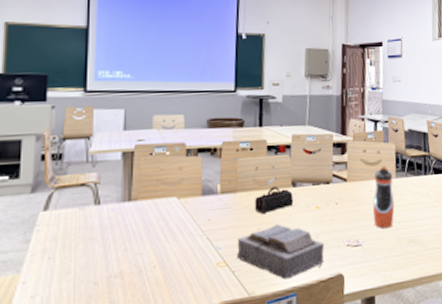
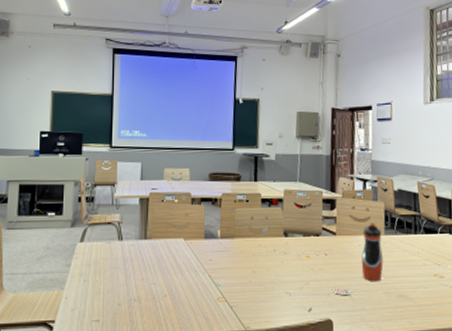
bible: present [236,224,325,280] -> none [234,269,315,319]
pencil case: present [254,186,294,213] -> none [249,235,286,258]

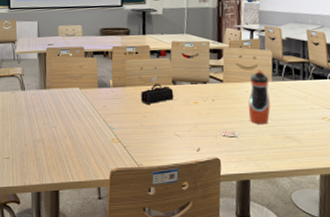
pencil case: none [249,235,286,258] -> present [140,84,174,104]

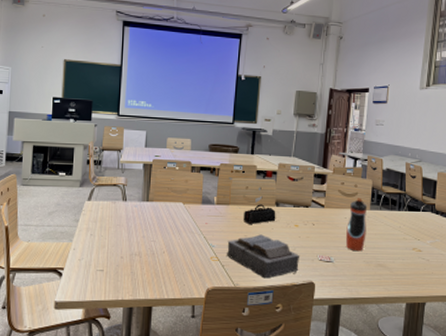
bible: none [126,113,203,157] -> present [226,234,300,279]

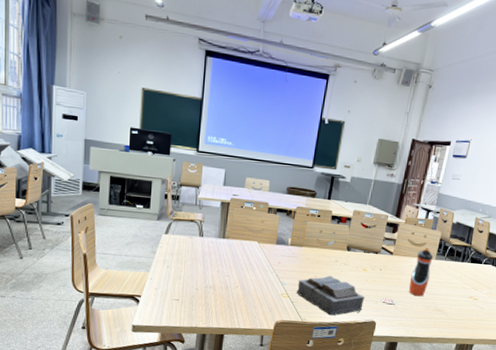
pencil case: present [243,204,276,224] -> none [314,248,347,266]

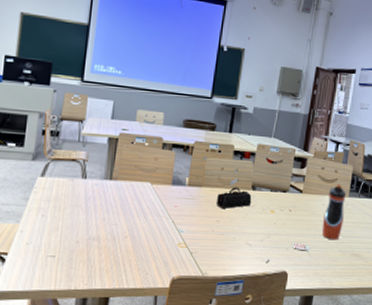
bible: present [296,275,365,316] -> none [195,220,275,268]
pencil case: none [314,248,347,266] -> present [216,187,252,209]

